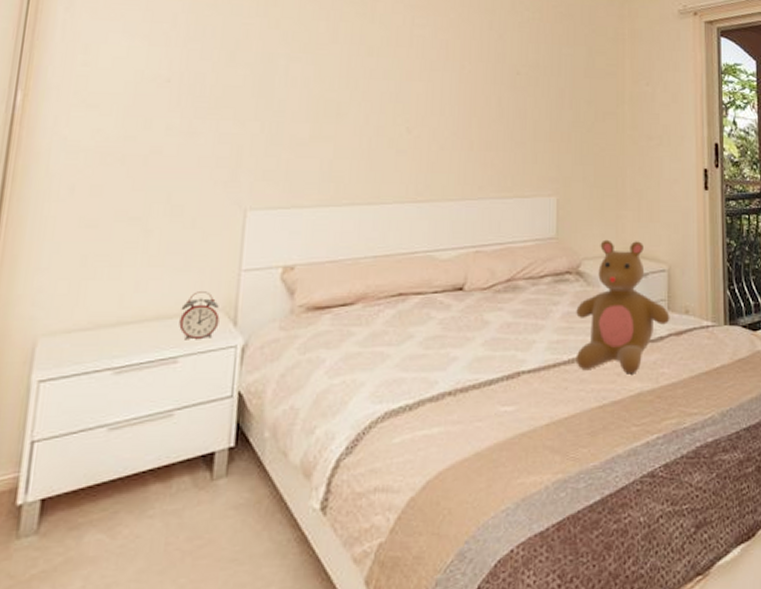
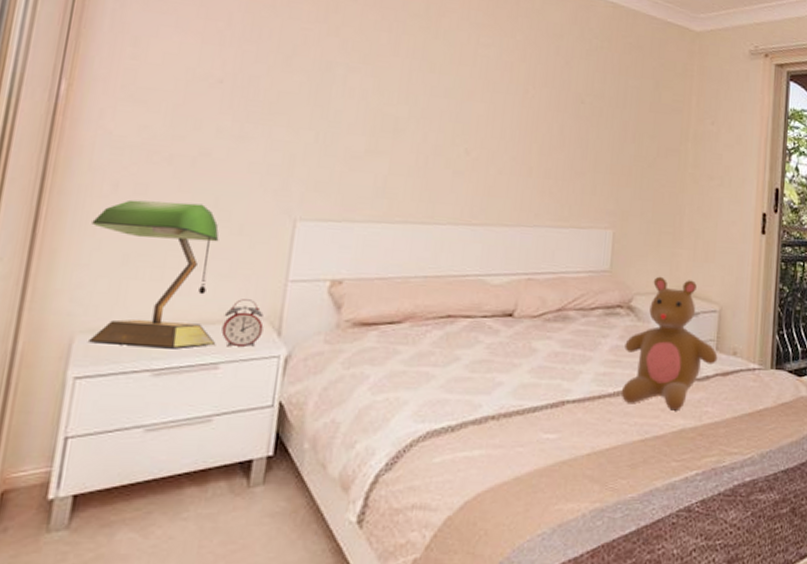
table lamp: none [50,201,174,346] -> present [89,199,219,349]

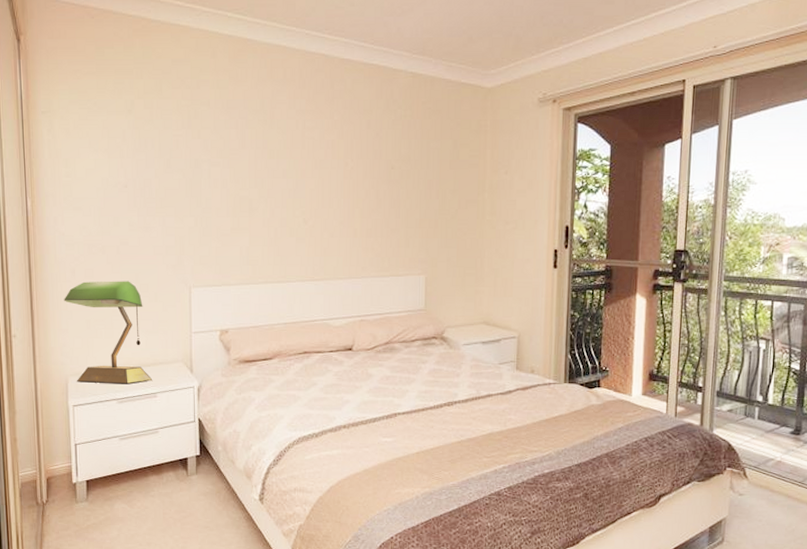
alarm clock: present [221,299,264,347] -> none [155,347,181,382]
teddy bear: present [621,276,718,411] -> none [440,311,518,419]

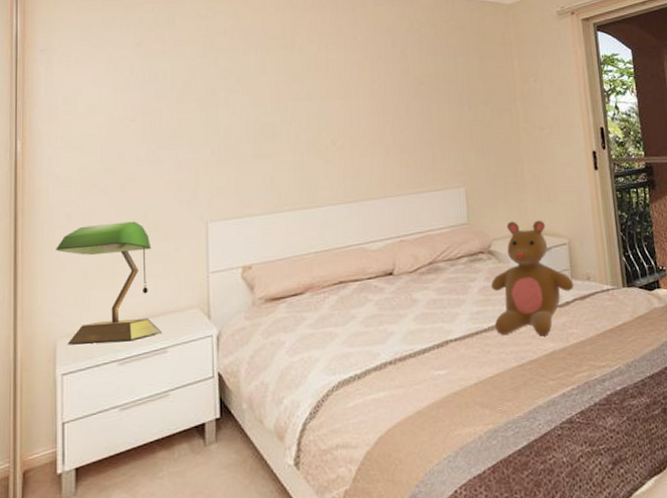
teddy bear: none [440,311,518,419] -> present [491,220,574,336]

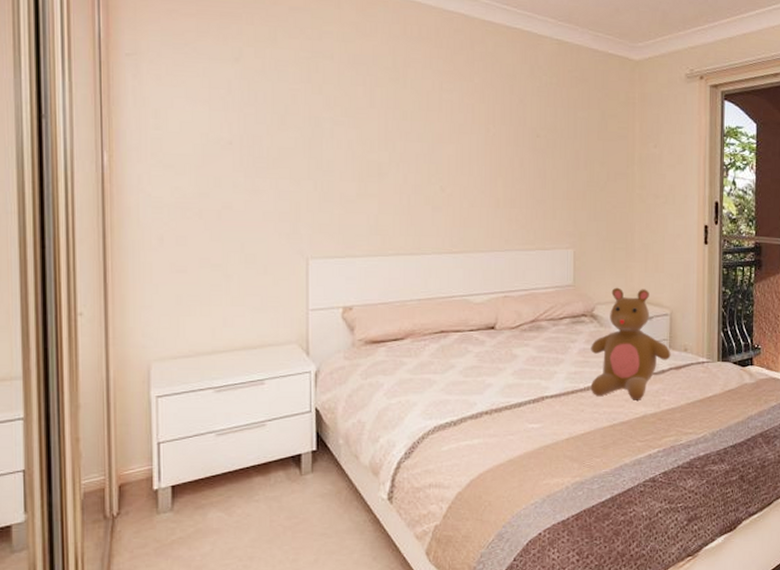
table lamp: present [56,221,162,345] -> none [148,250,260,370]

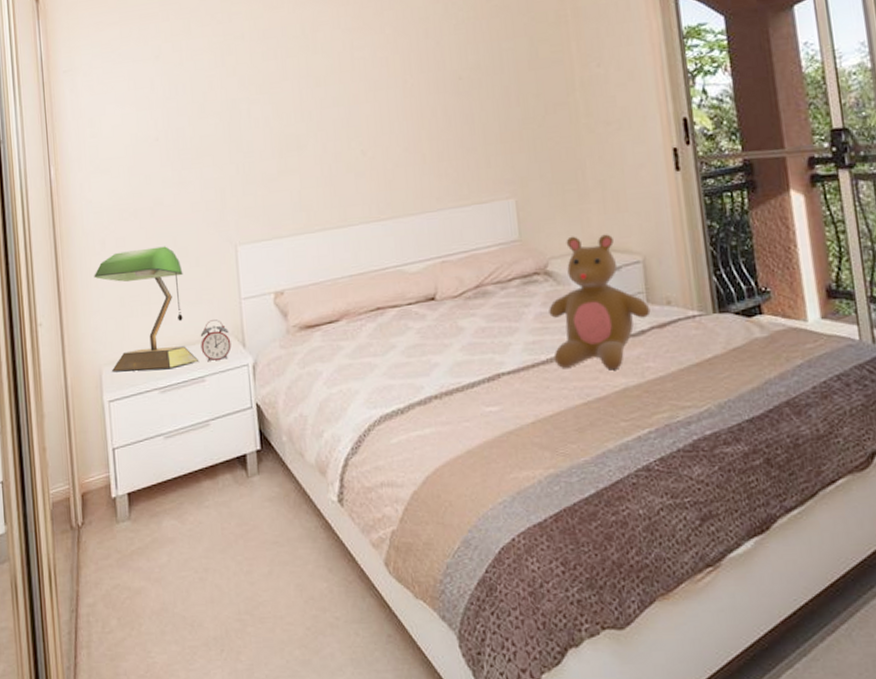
table lamp: none [148,250,260,370] -> present [94,246,199,373]
alarm clock: none [262,327,295,366] -> present [200,319,232,362]

